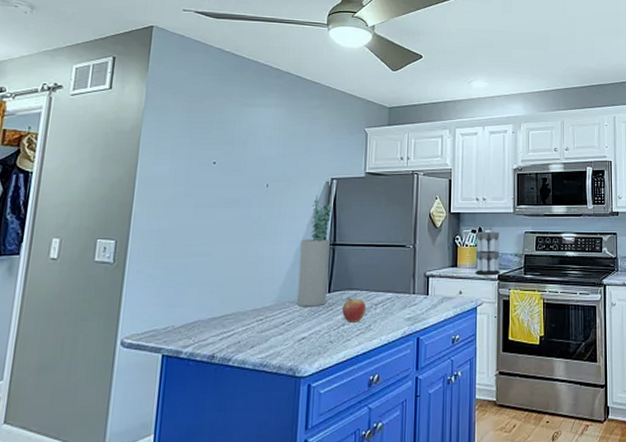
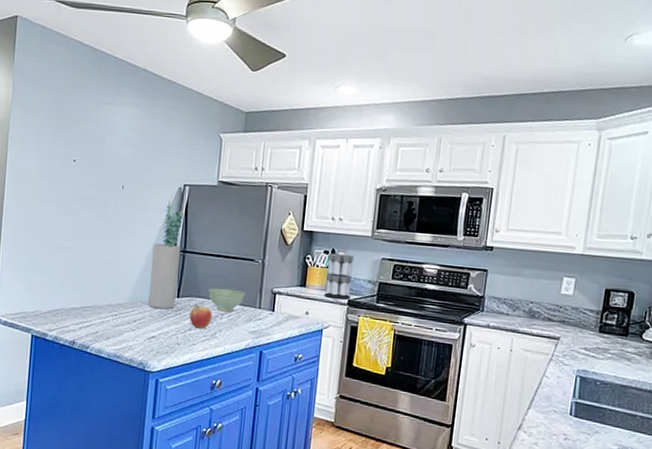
bowl: none [360,277,399,302] -> present [207,288,246,312]

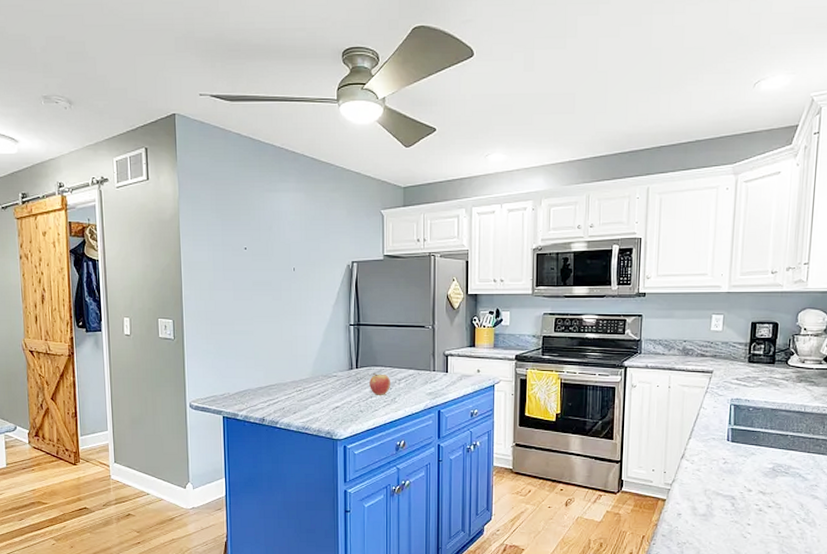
vase: present [147,200,184,310] -> none [327,277,355,381]
bowl: present [207,288,246,312] -> none [384,355,419,377]
spice rack: present [324,248,355,301] -> none [492,308,518,356]

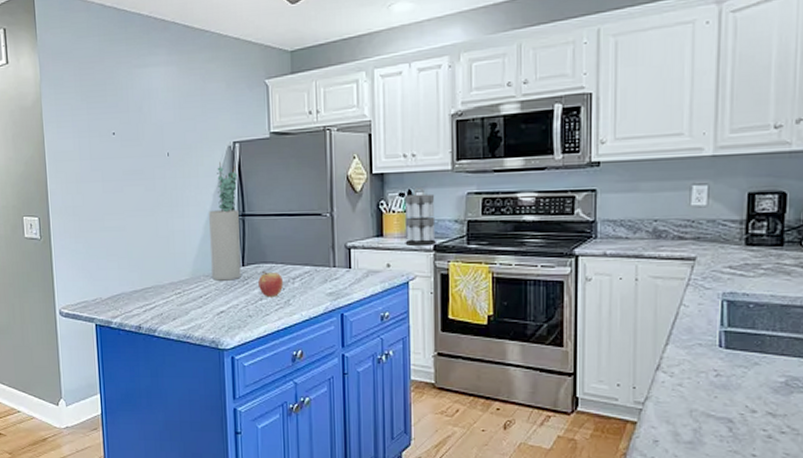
vase: none [327,277,355,381] -> present [208,161,241,281]
spice rack: none [492,308,518,356] -> present [404,188,436,247]

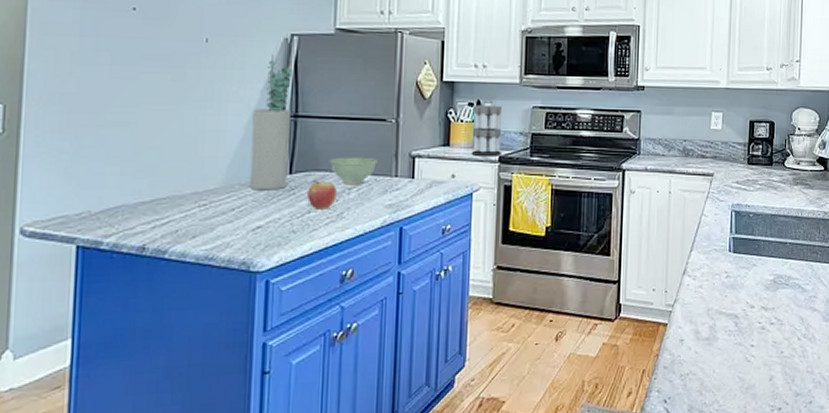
bowl: none [274,249,317,275] -> present [329,157,378,185]

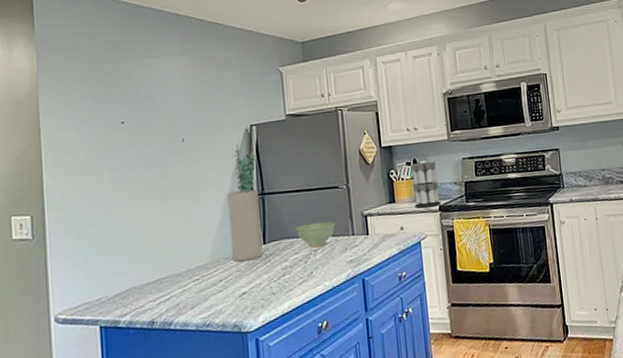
fruit: present [307,181,337,209] -> none [280,247,305,272]

